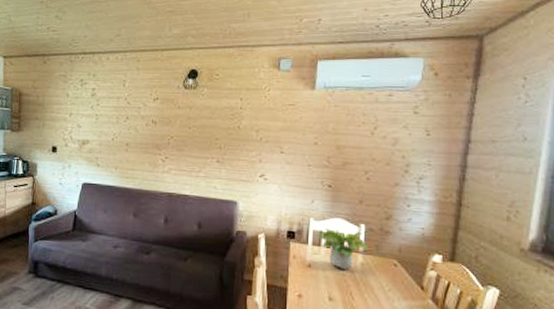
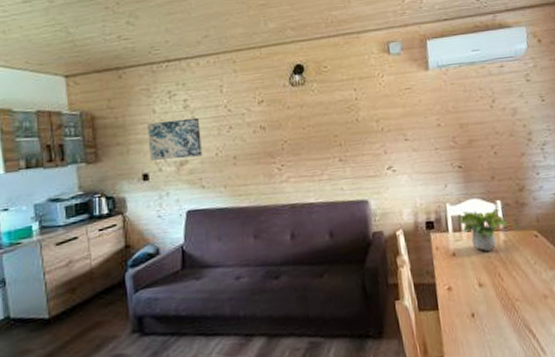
wall art: none [59,104,103,139] -> present [147,117,202,161]

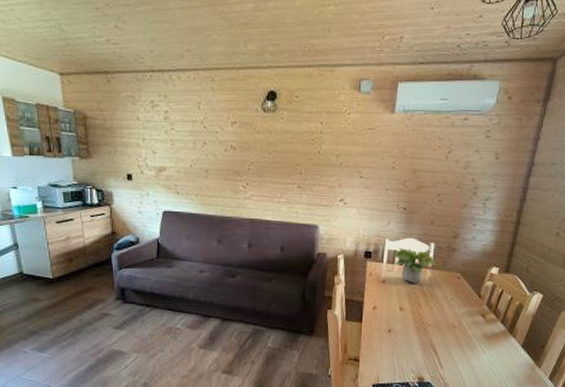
wall art: present [147,117,202,161] -> none [132,128,178,166]

